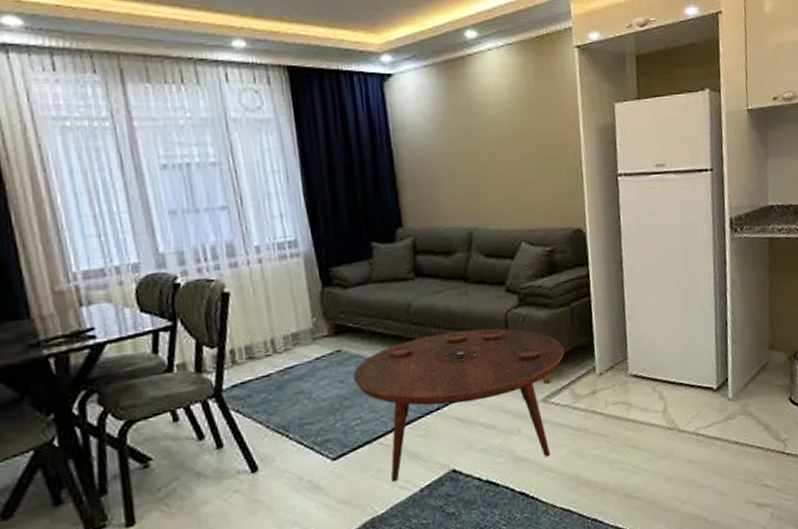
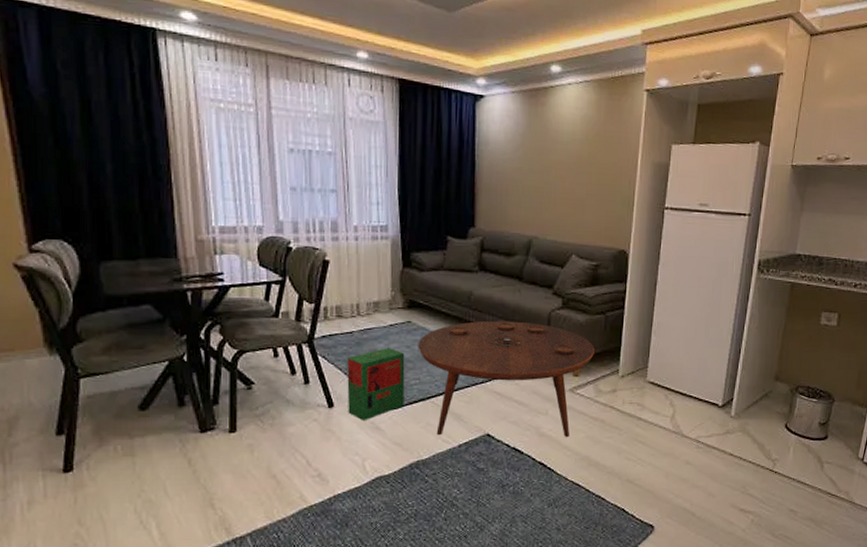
cardboard box: none [268,386,347,481] -> present [347,348,405,420]

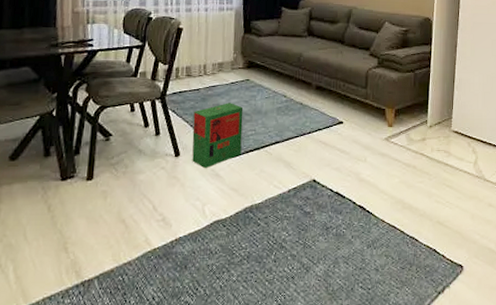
coffee table: present [418,320,594,438] -> none [254,78,406,183]

